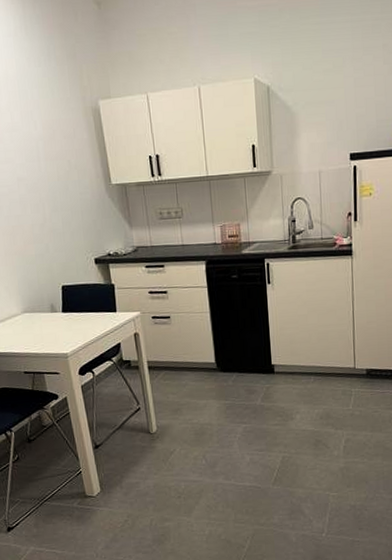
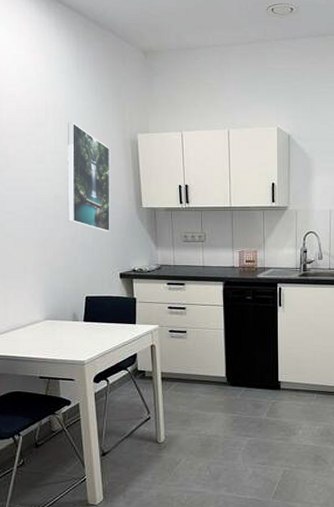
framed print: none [22,93,80,215] -> present [67,122,110,232]

